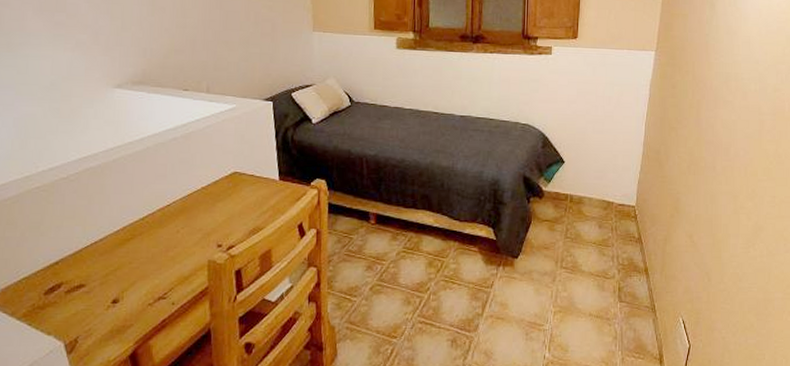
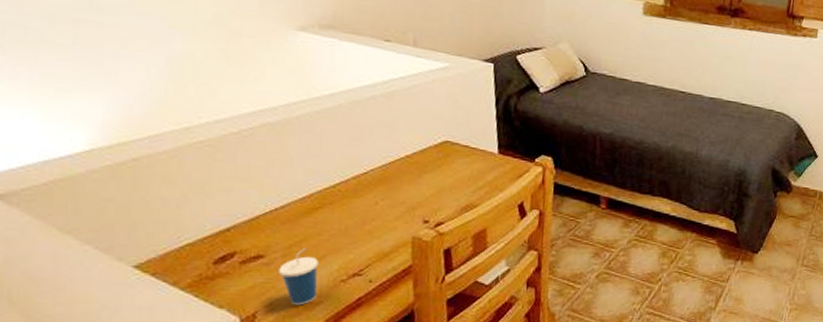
cup: none [97,275,130,329] -> present [279,247,319,306]

